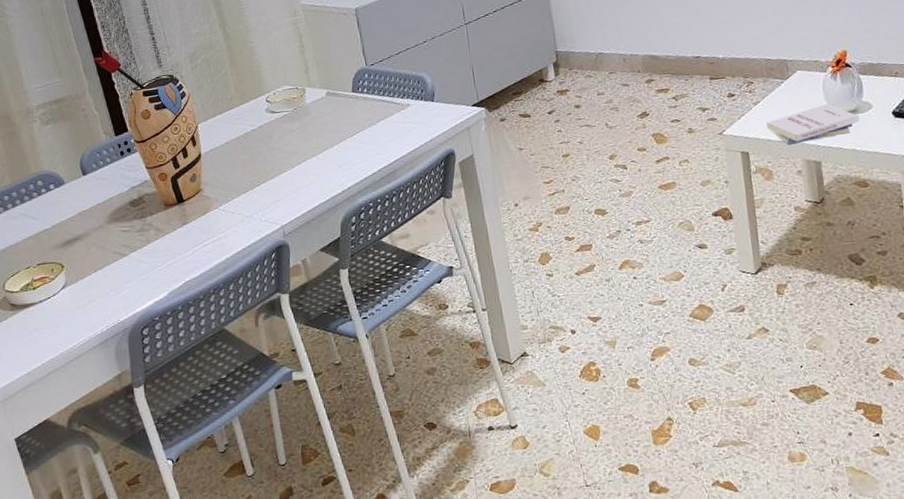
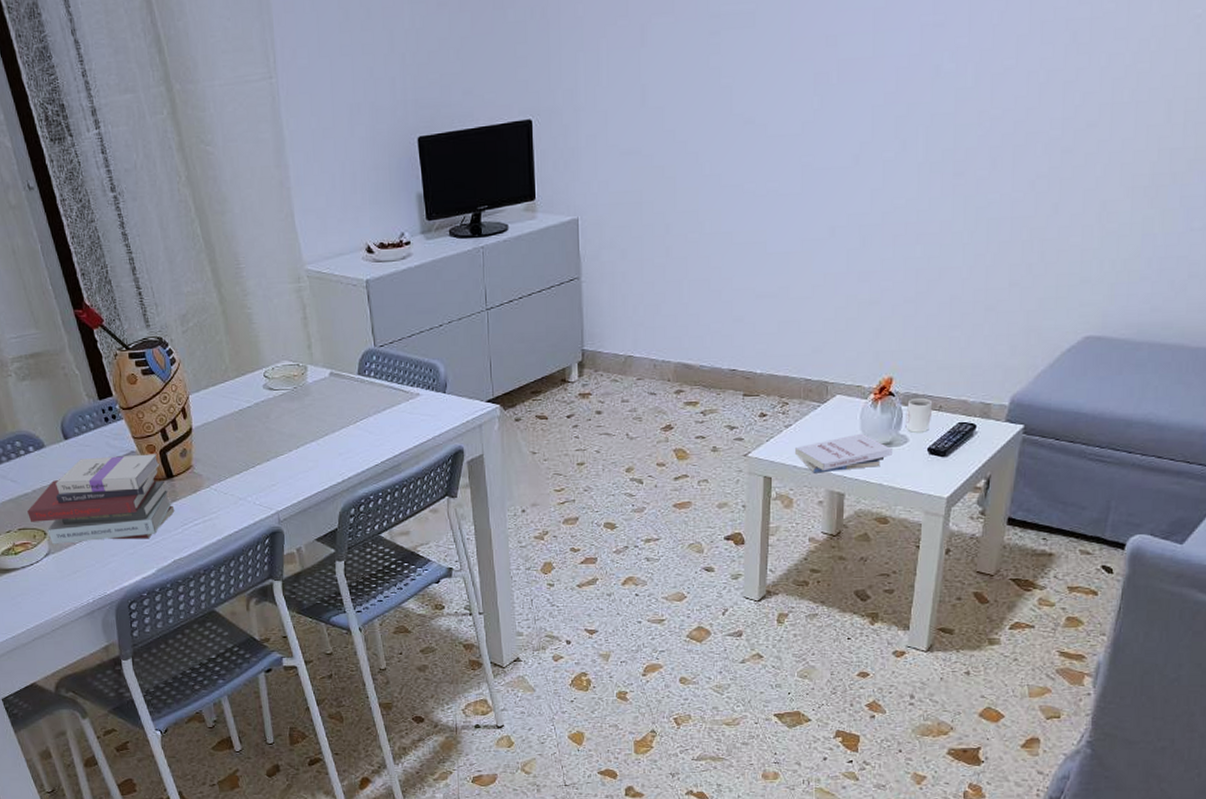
books: none [47,181,186,276] -> present [27,453,175,544]
mug: none [864,66,890,99] -> present [905,397,933,433]

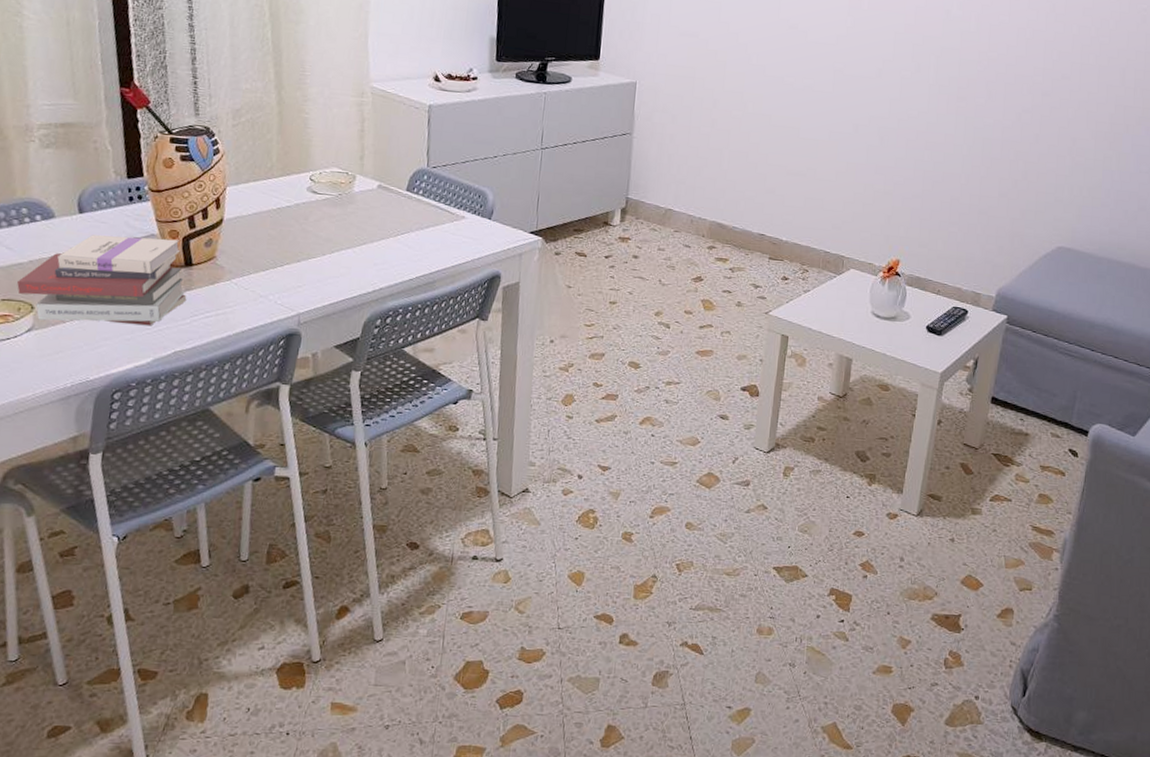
books: present [795,433,892,473] -> none [811,305,896,338]
mug: present [905,397,933,433] -> none [908,280,933,312]

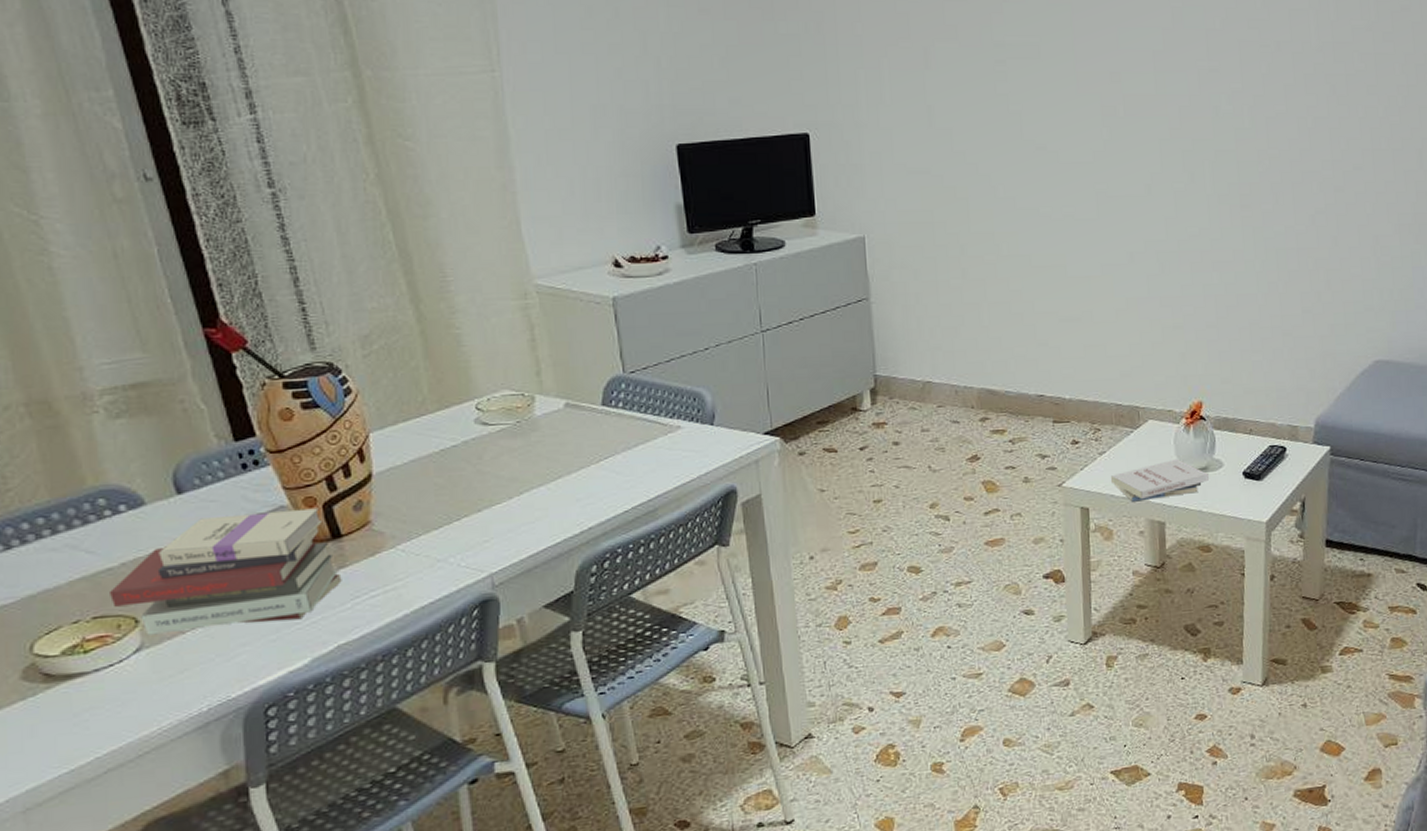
books: none [811,305,896,338] -> present [1111,458,1209,502]

